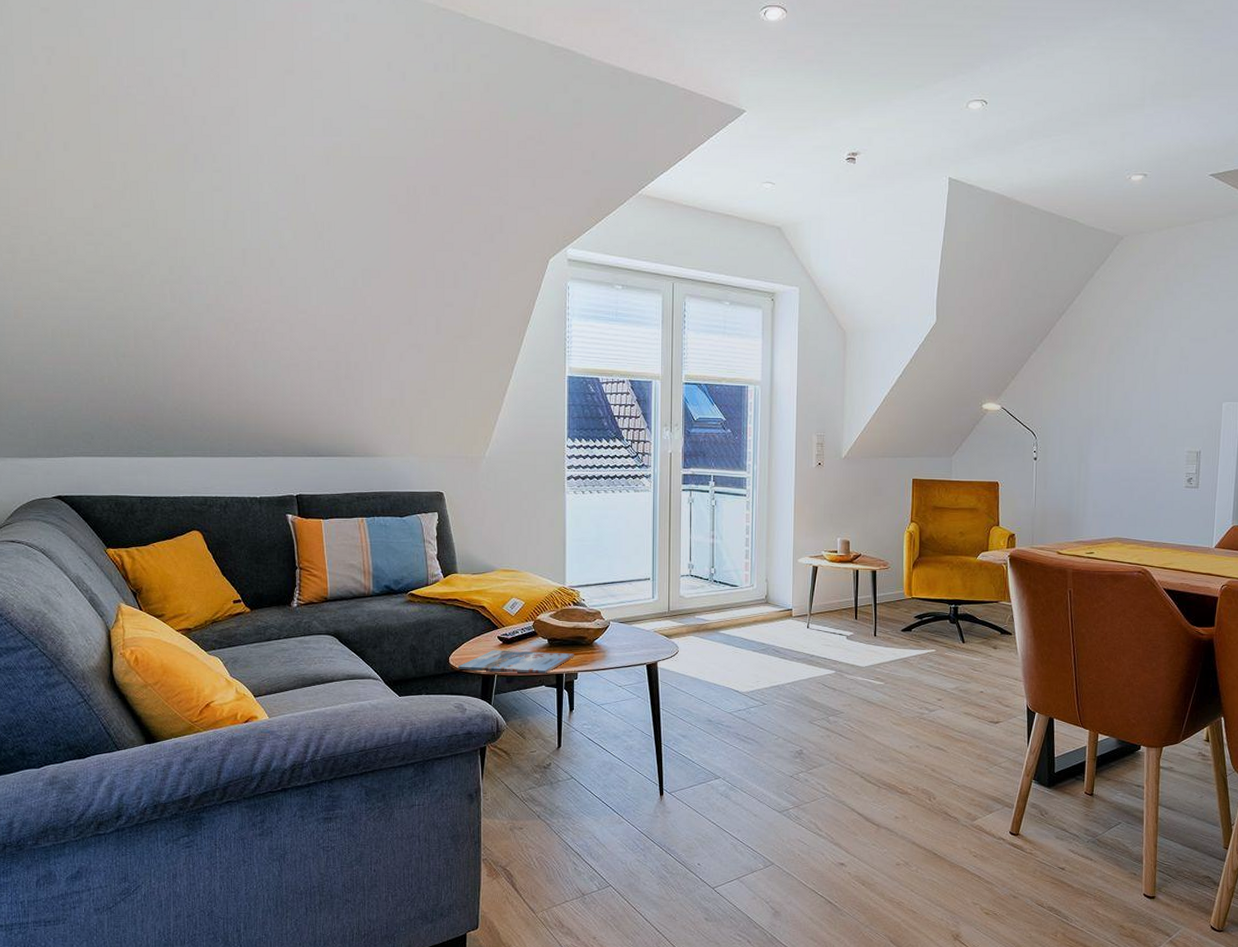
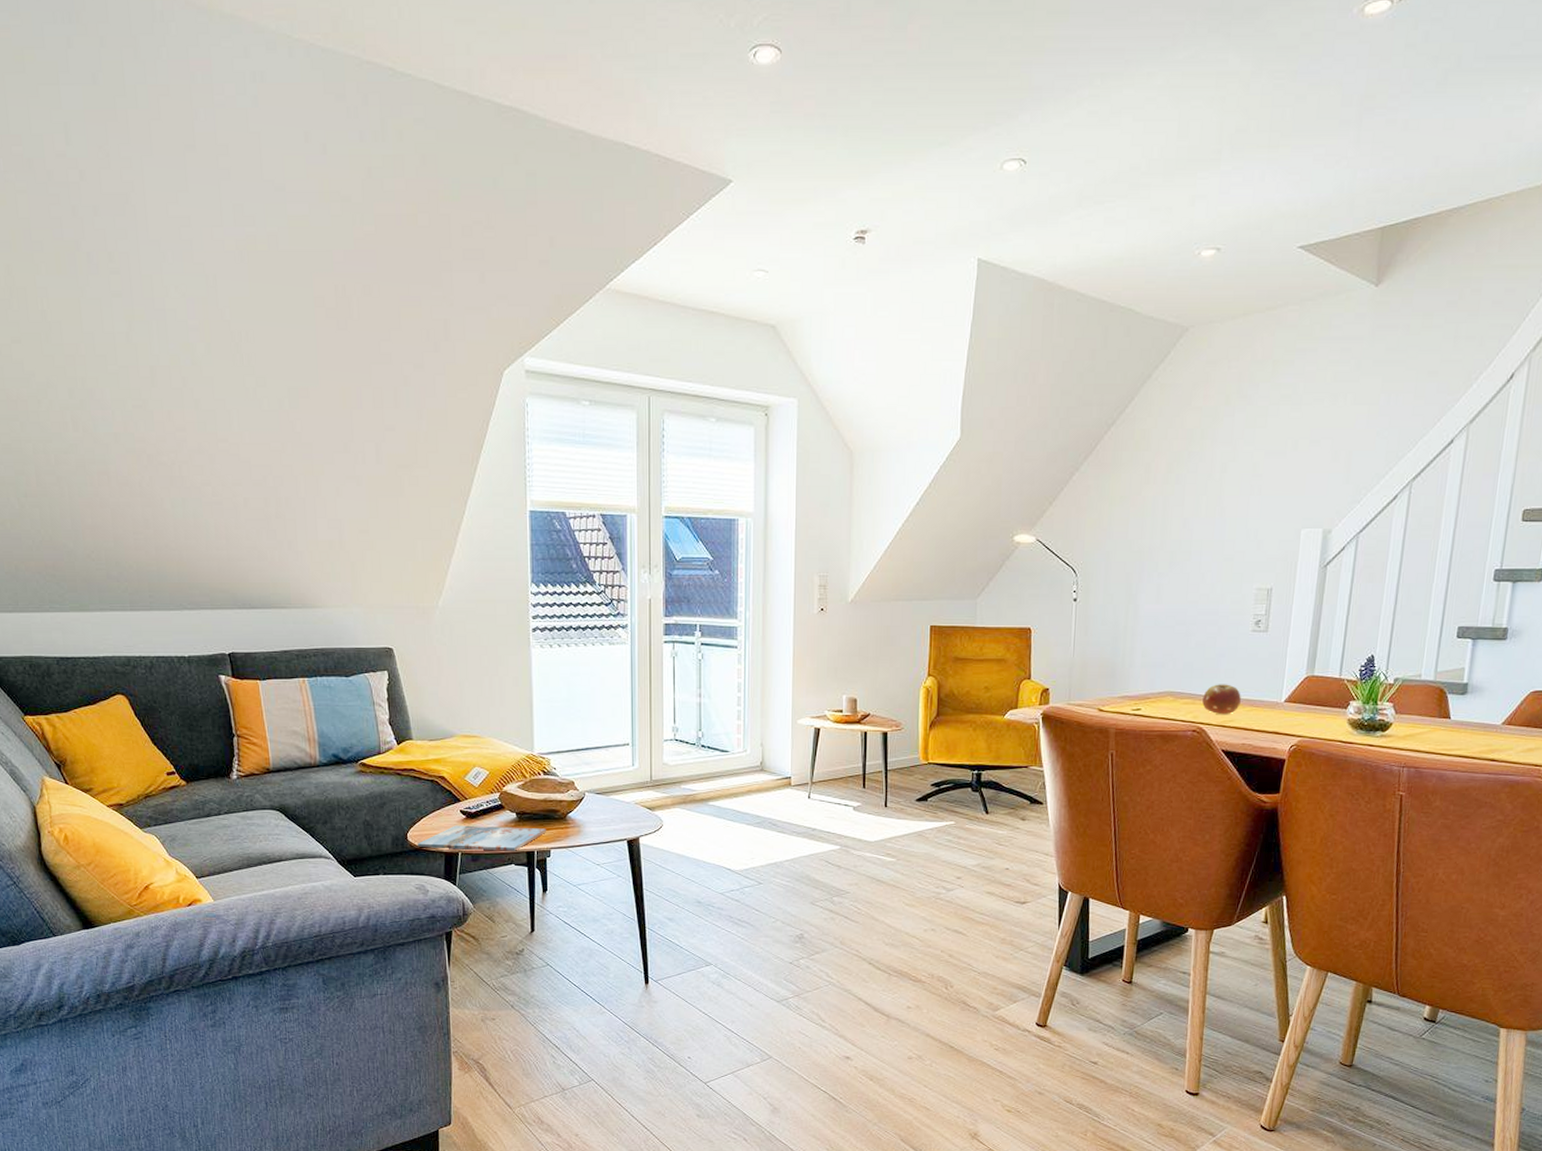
fruit: none [1146,532,1178,559] -> present [1202,684,1241,715]

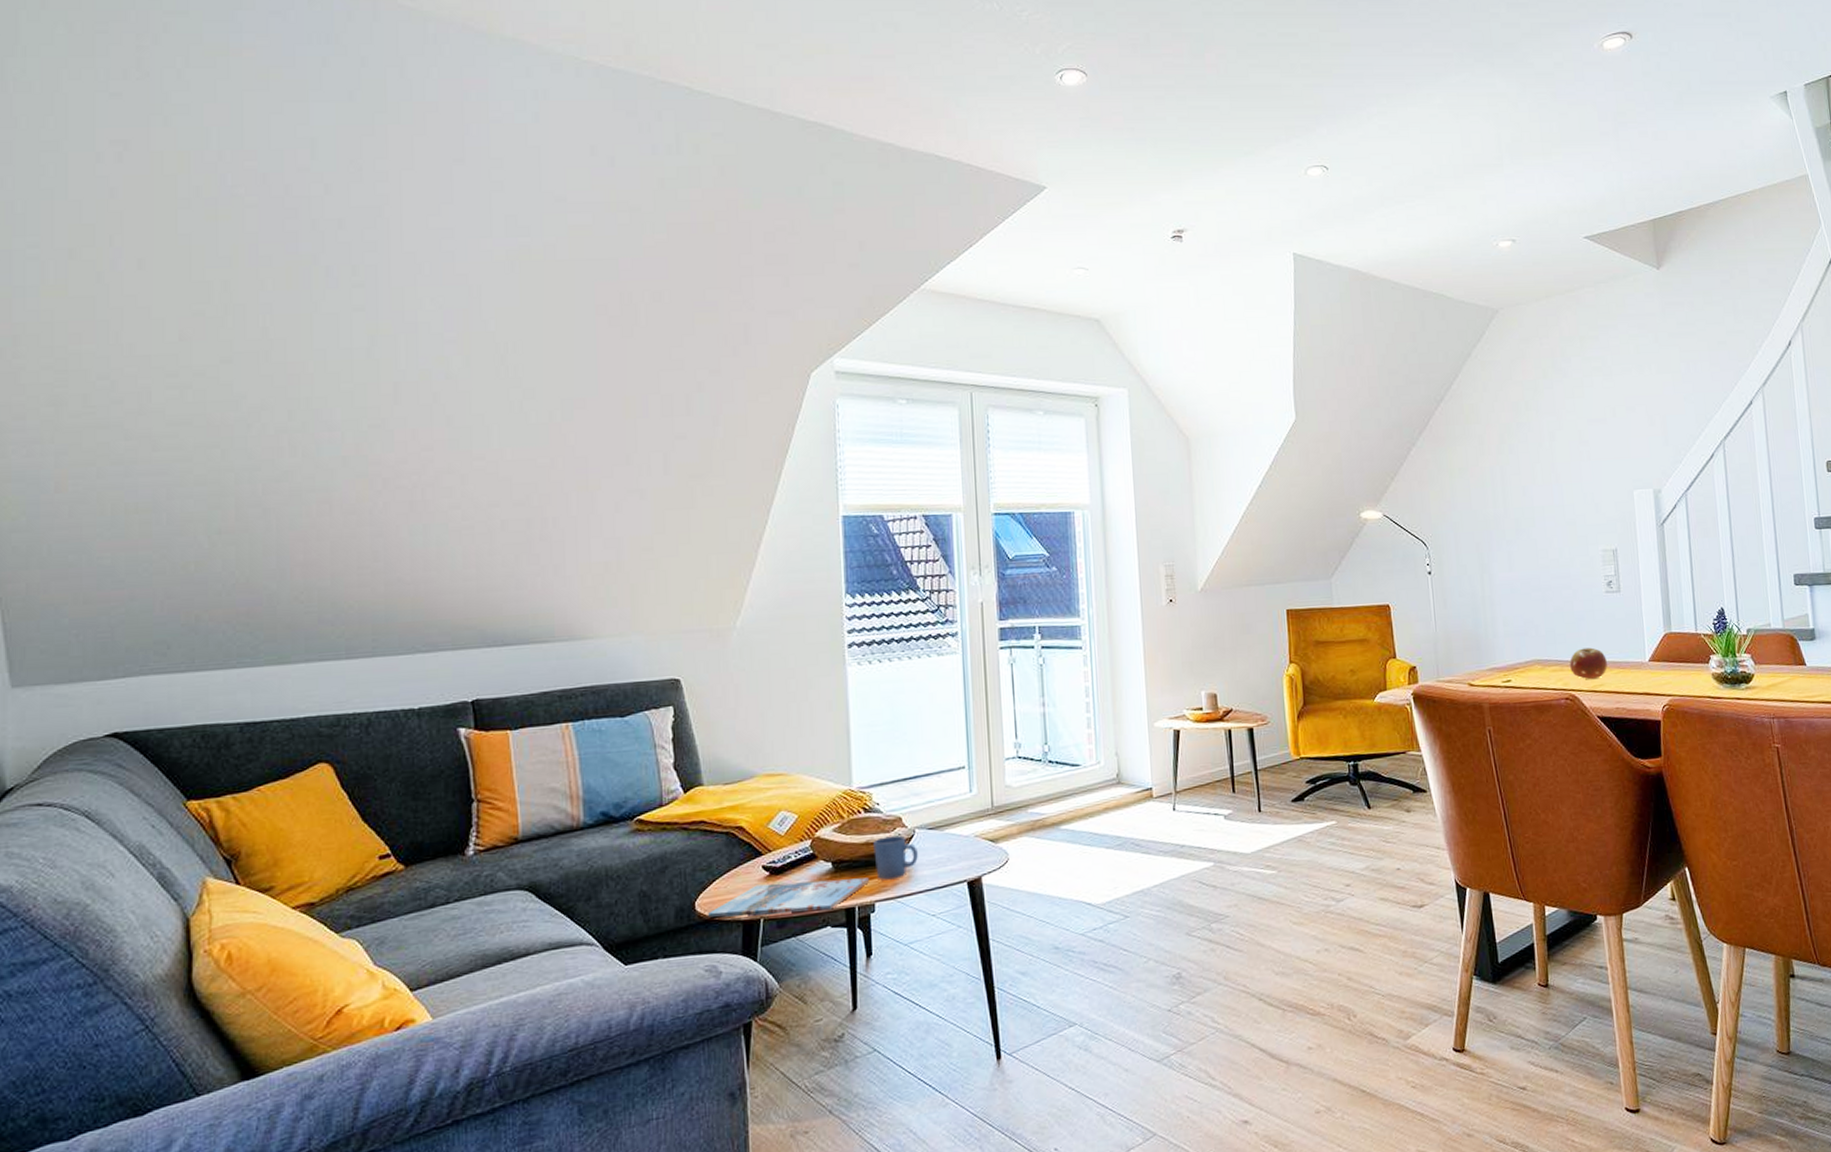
mug: none [550,796,587,832] -> present [873,835,918,881]

